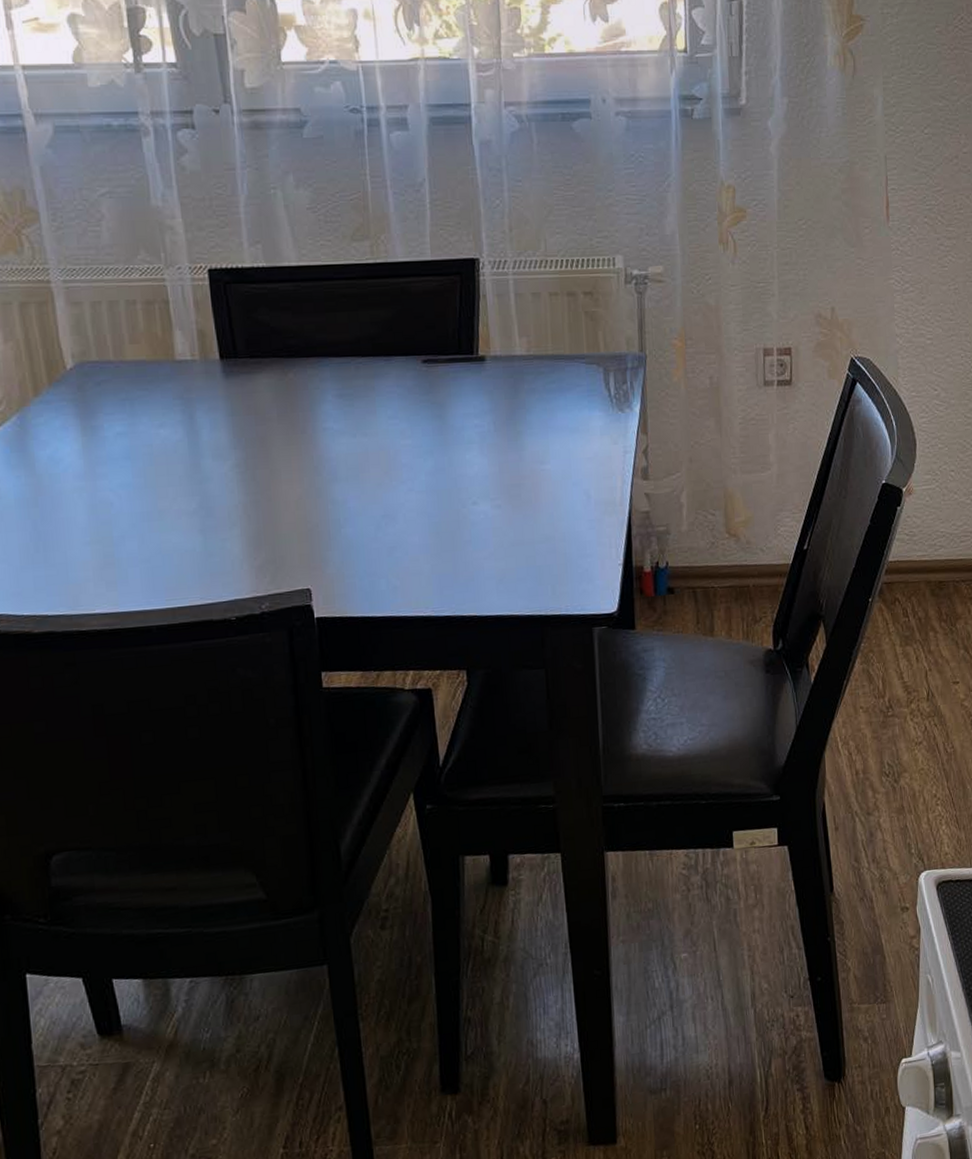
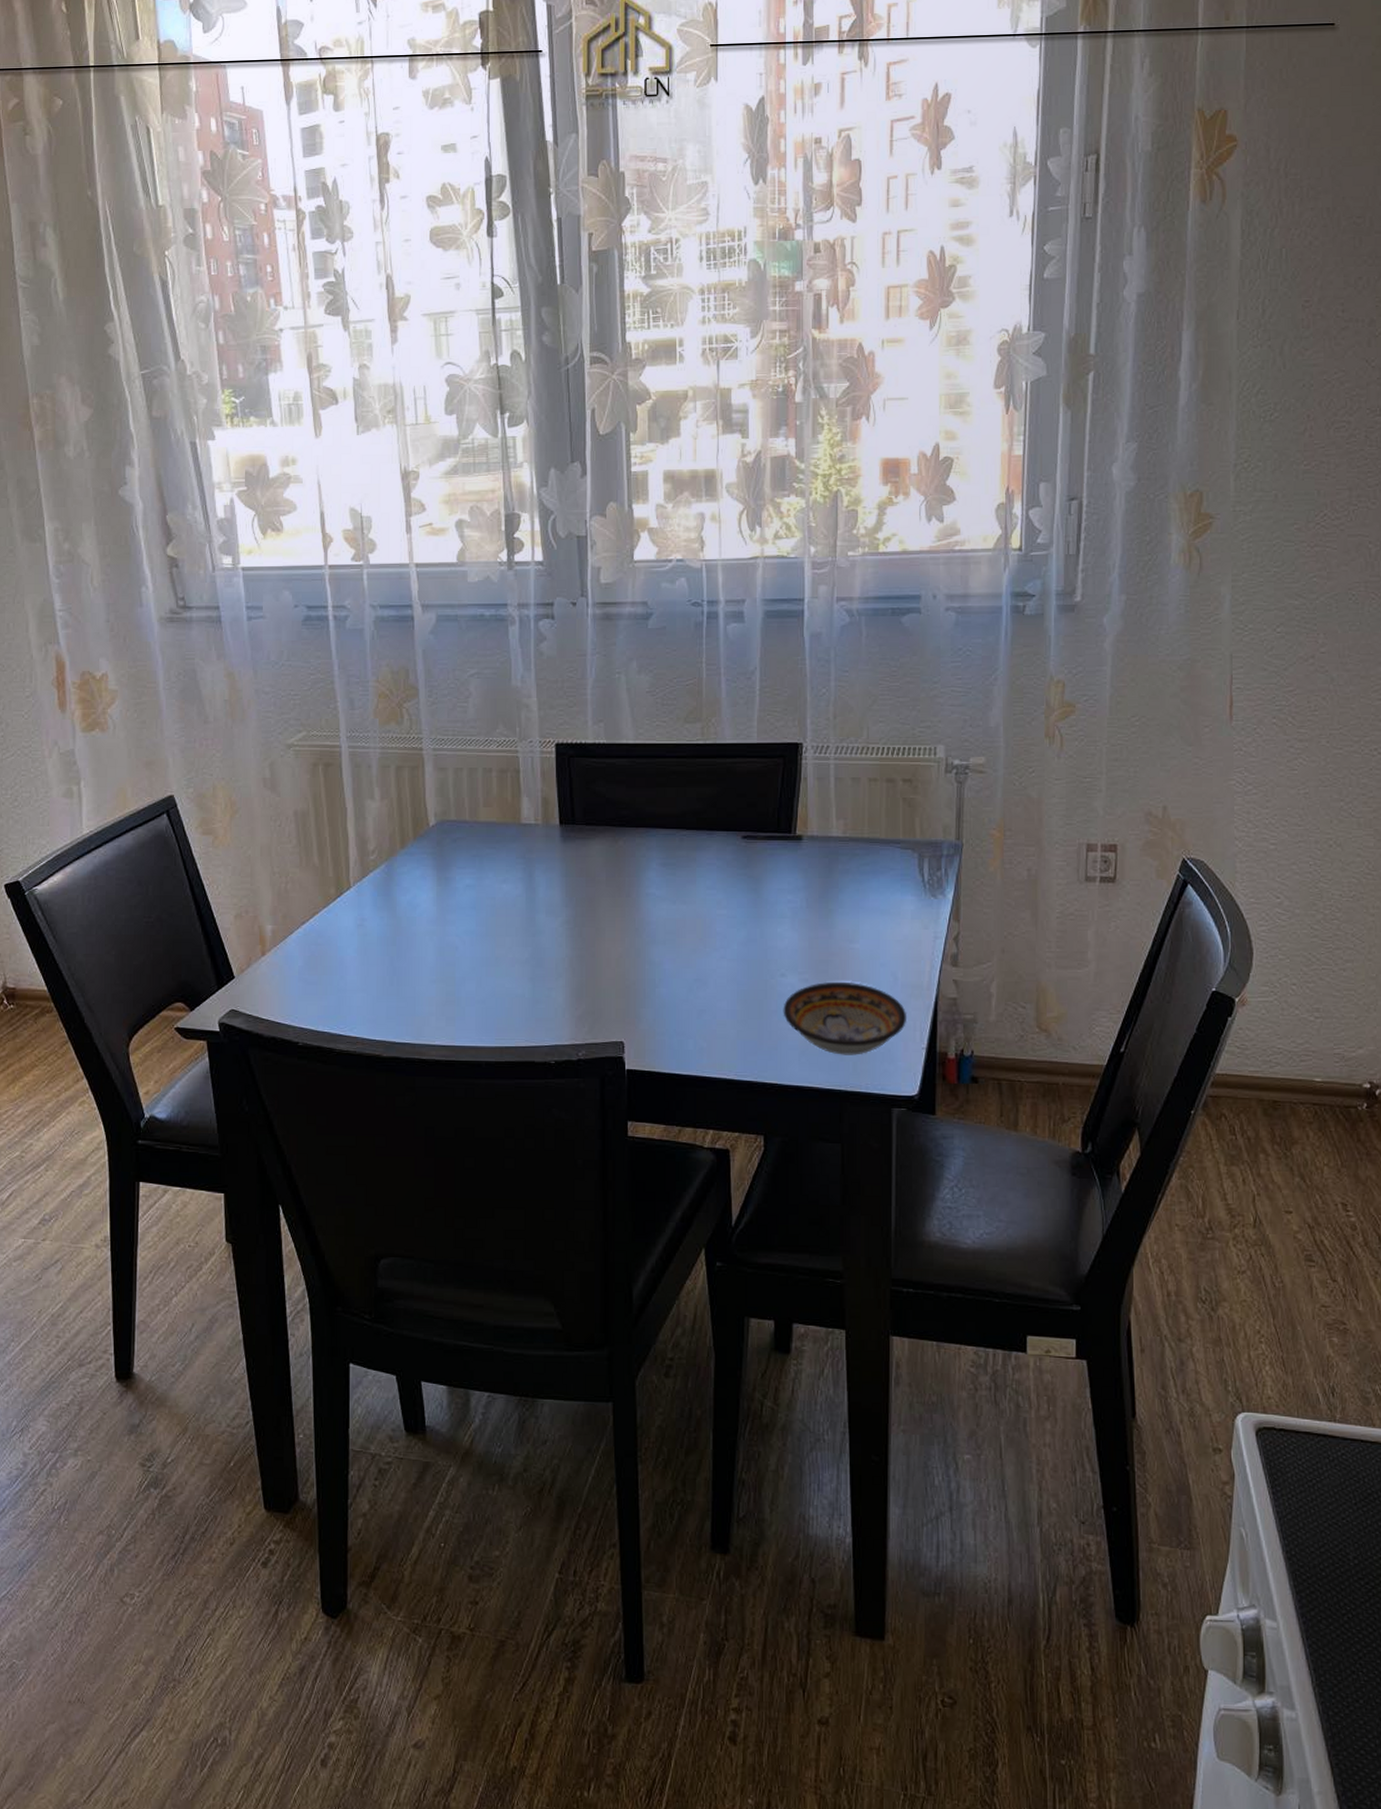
ceramic bowl: none [477,504,603,580] -> present [783,981,907,1055]

